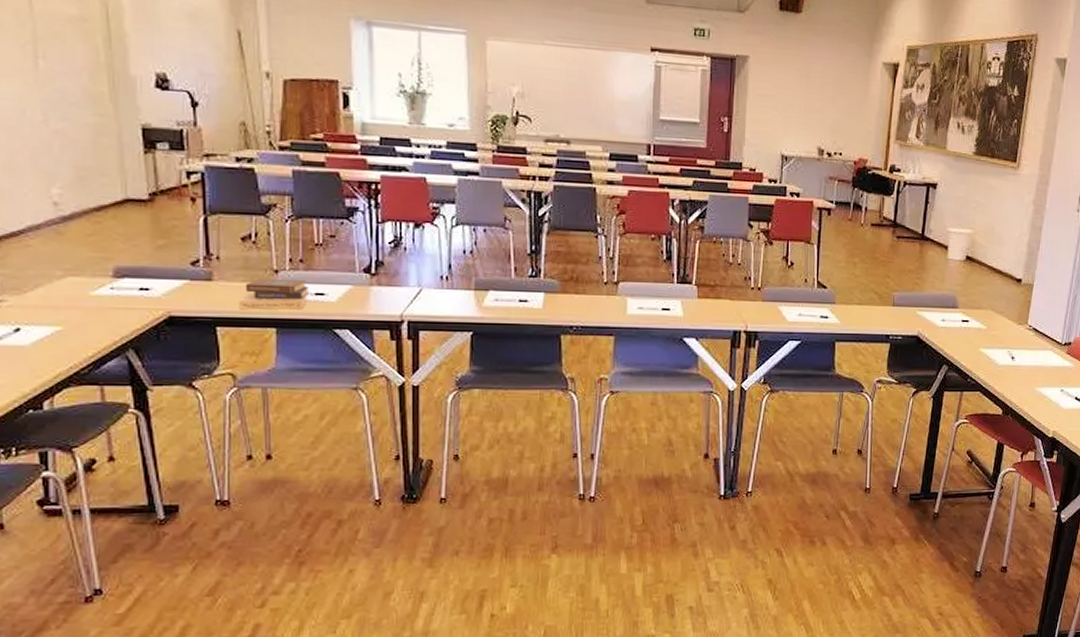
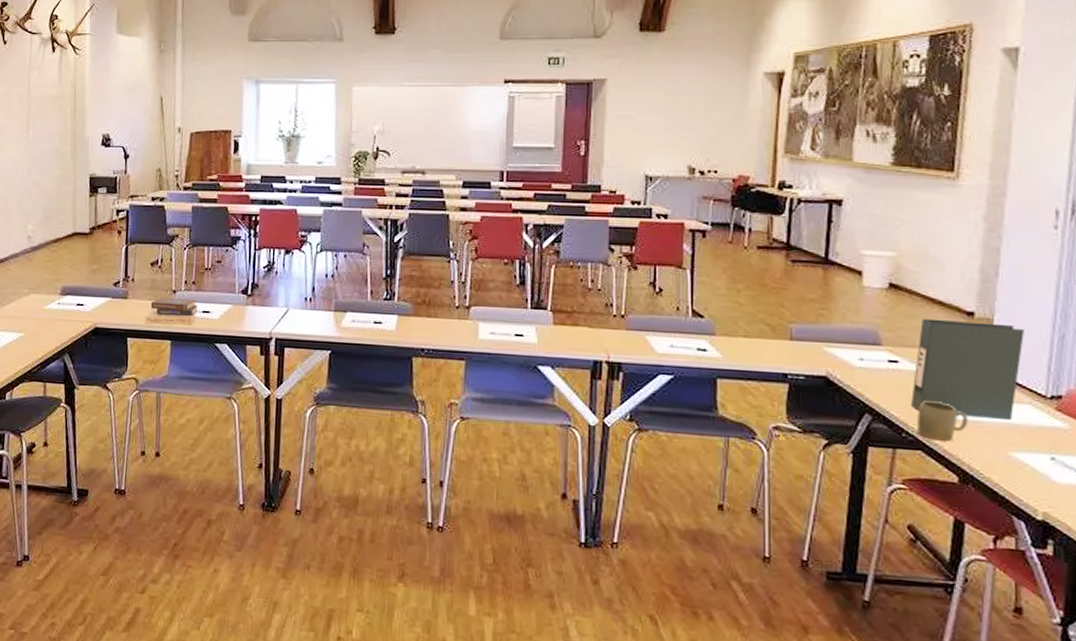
binder: none [975,285,1052,363] -> present [911,318,1024,420]
mug: none [978,351,1012,383] -> present [917,399,968,441]

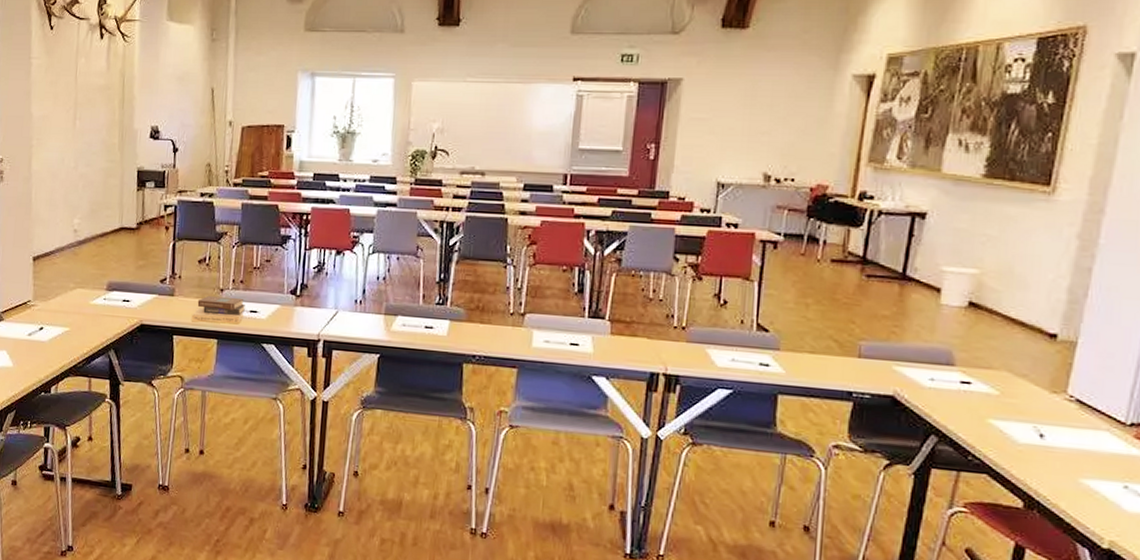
binder: present [911,318,1024,420] -> none [981,339,1109,446]
mug: present [917,399,968,441] -> none [985,422,1040,466]

